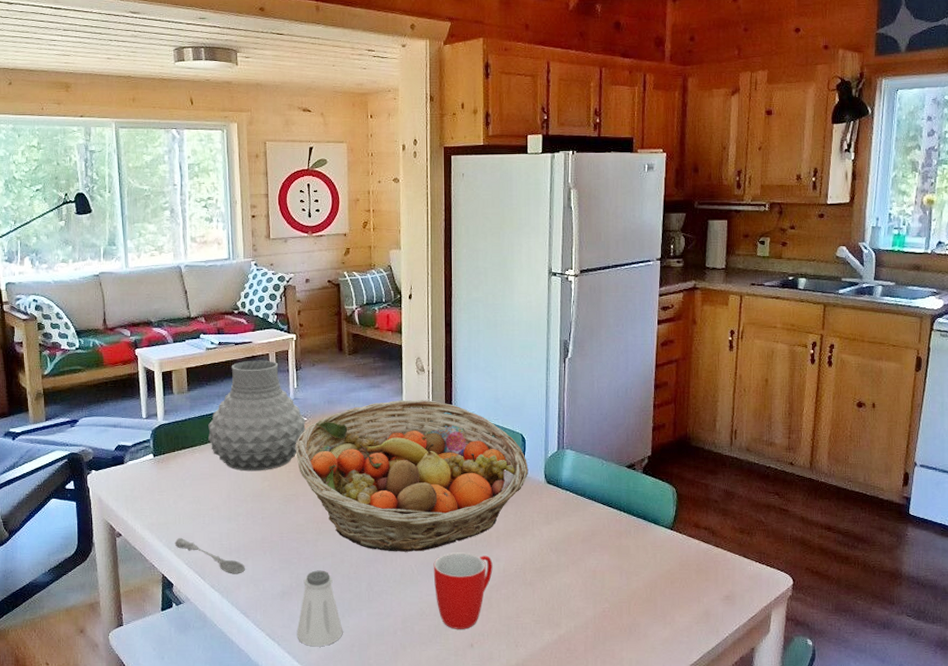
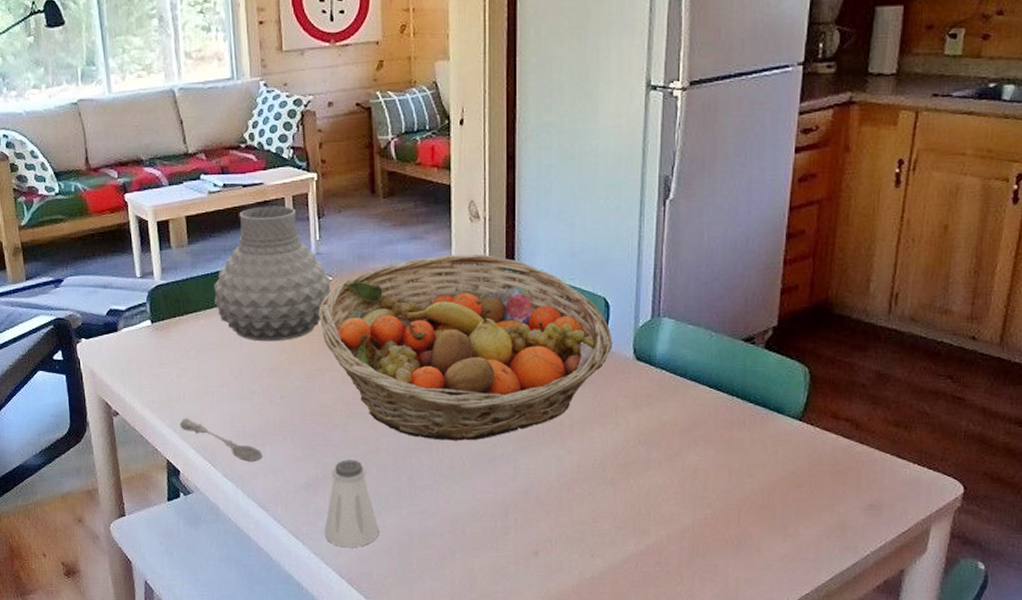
mug: present [433,552,493,629] -> none [489,443,564,534]

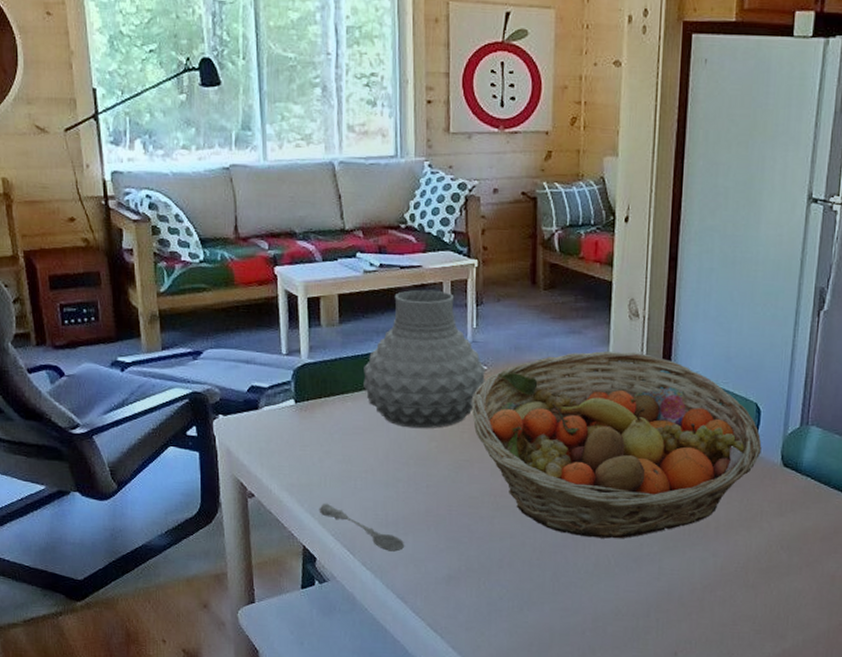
saltshaker: present [324,460,379,548] -> none [464,553,520,643]

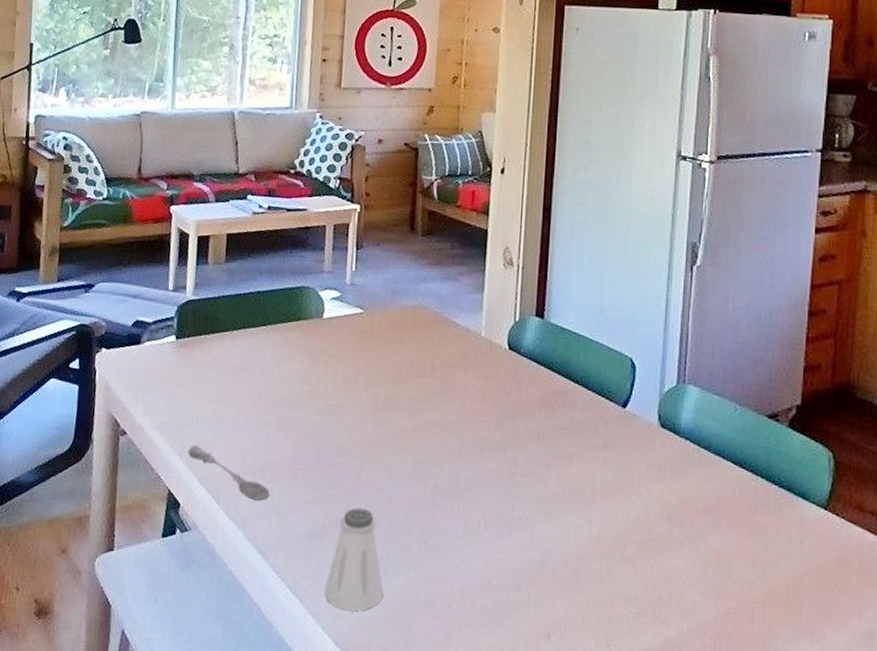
vase: present [363,289,485,429] -> none [243,231,362,371]
saltshaker: none [464,553,520,643] -> present [324,507,384,612]
fruit basket: present [472,351,762,539] -> none [346,298,638,499]

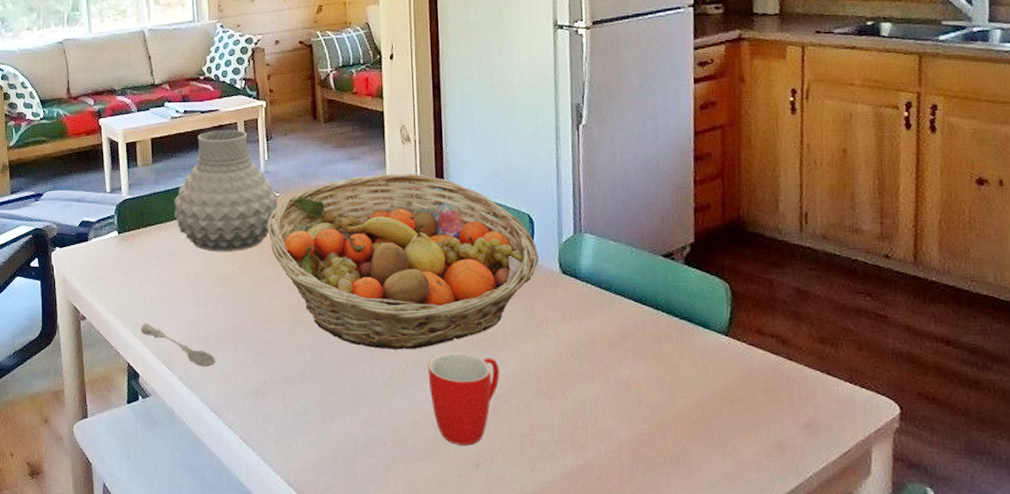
vase: none [243,231,362,371] -> present [174,129,278,252]
saltshaker: present [324,507,384,612] -> none [273,366,325,455]
fruit basket: none [346,298,638,499] -> present [268,173,539,350]
mug: none [505,505,584,613] -> present [427,352,500,446]

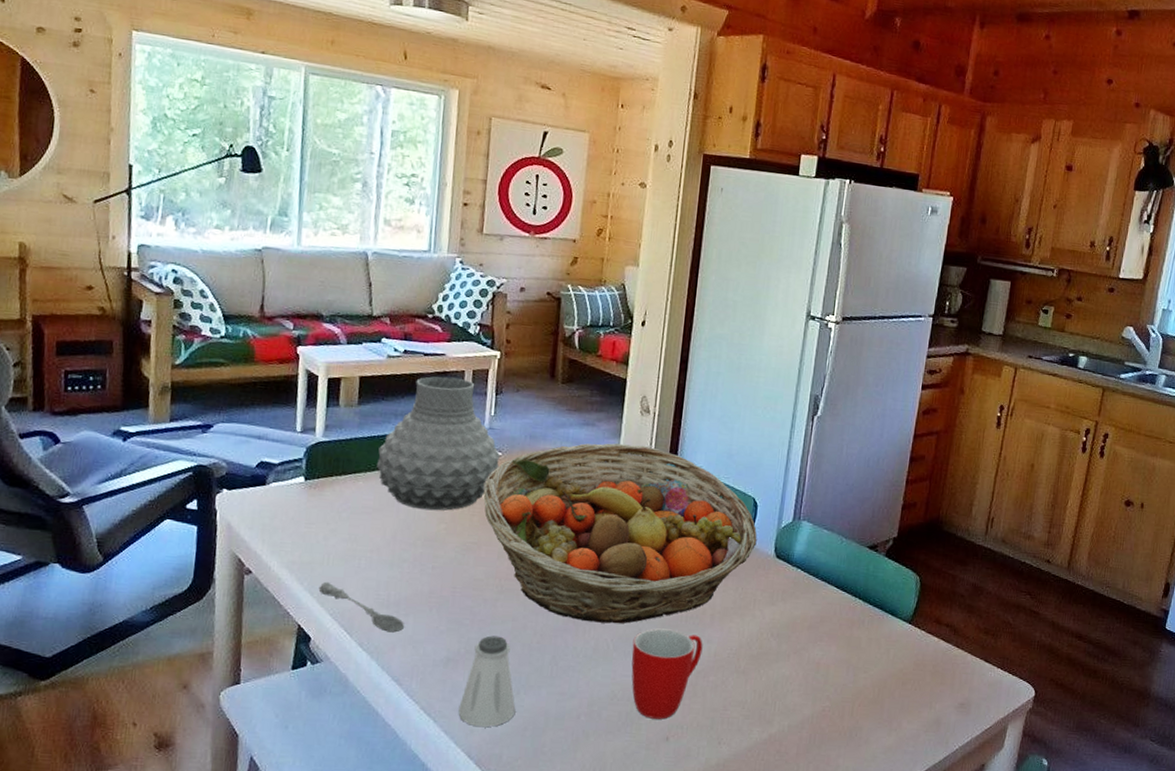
saltshaker: none [273,366,325,455] -> present [458,635,516,728]

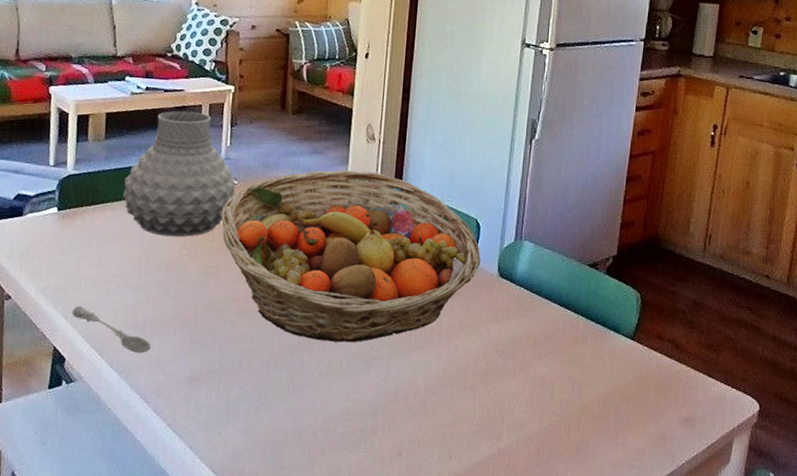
saltshaker: present [458,635,516,728] -> none [202,355,256,443]
mug: present [631,628,703,719] -> none [364,346,432,435]

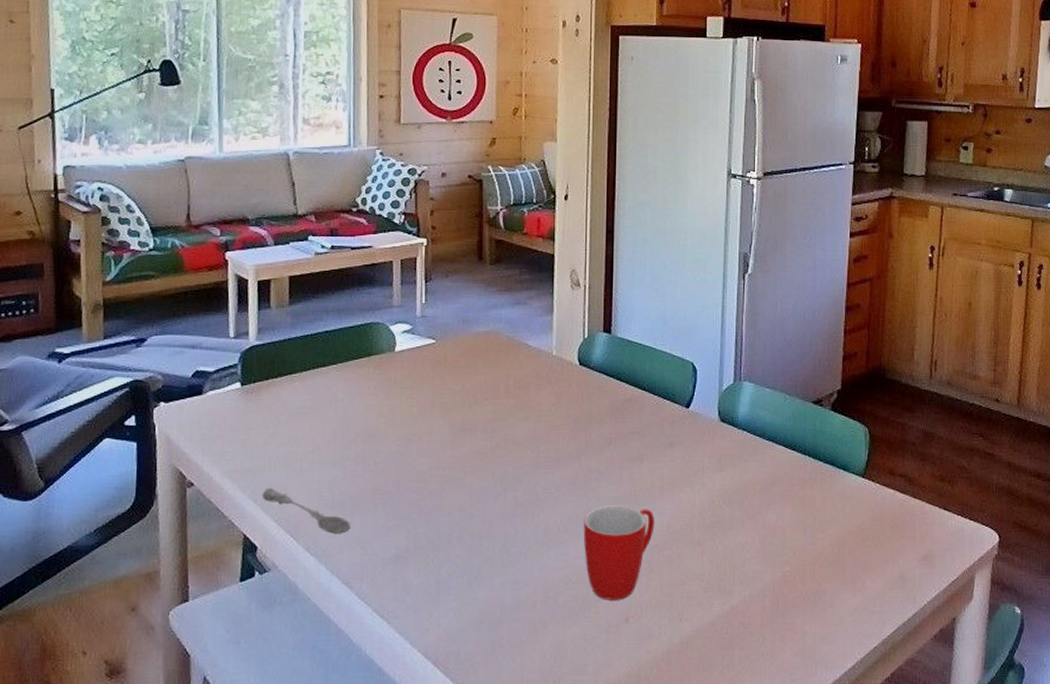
vase: present [123,110,236,237] -> none [312,268,434,405]
fruit basket: present [221,170,481,343] -> none [421,319,700,505]
mug: none [364,346,432,435] -> present [583,505,655,600]

